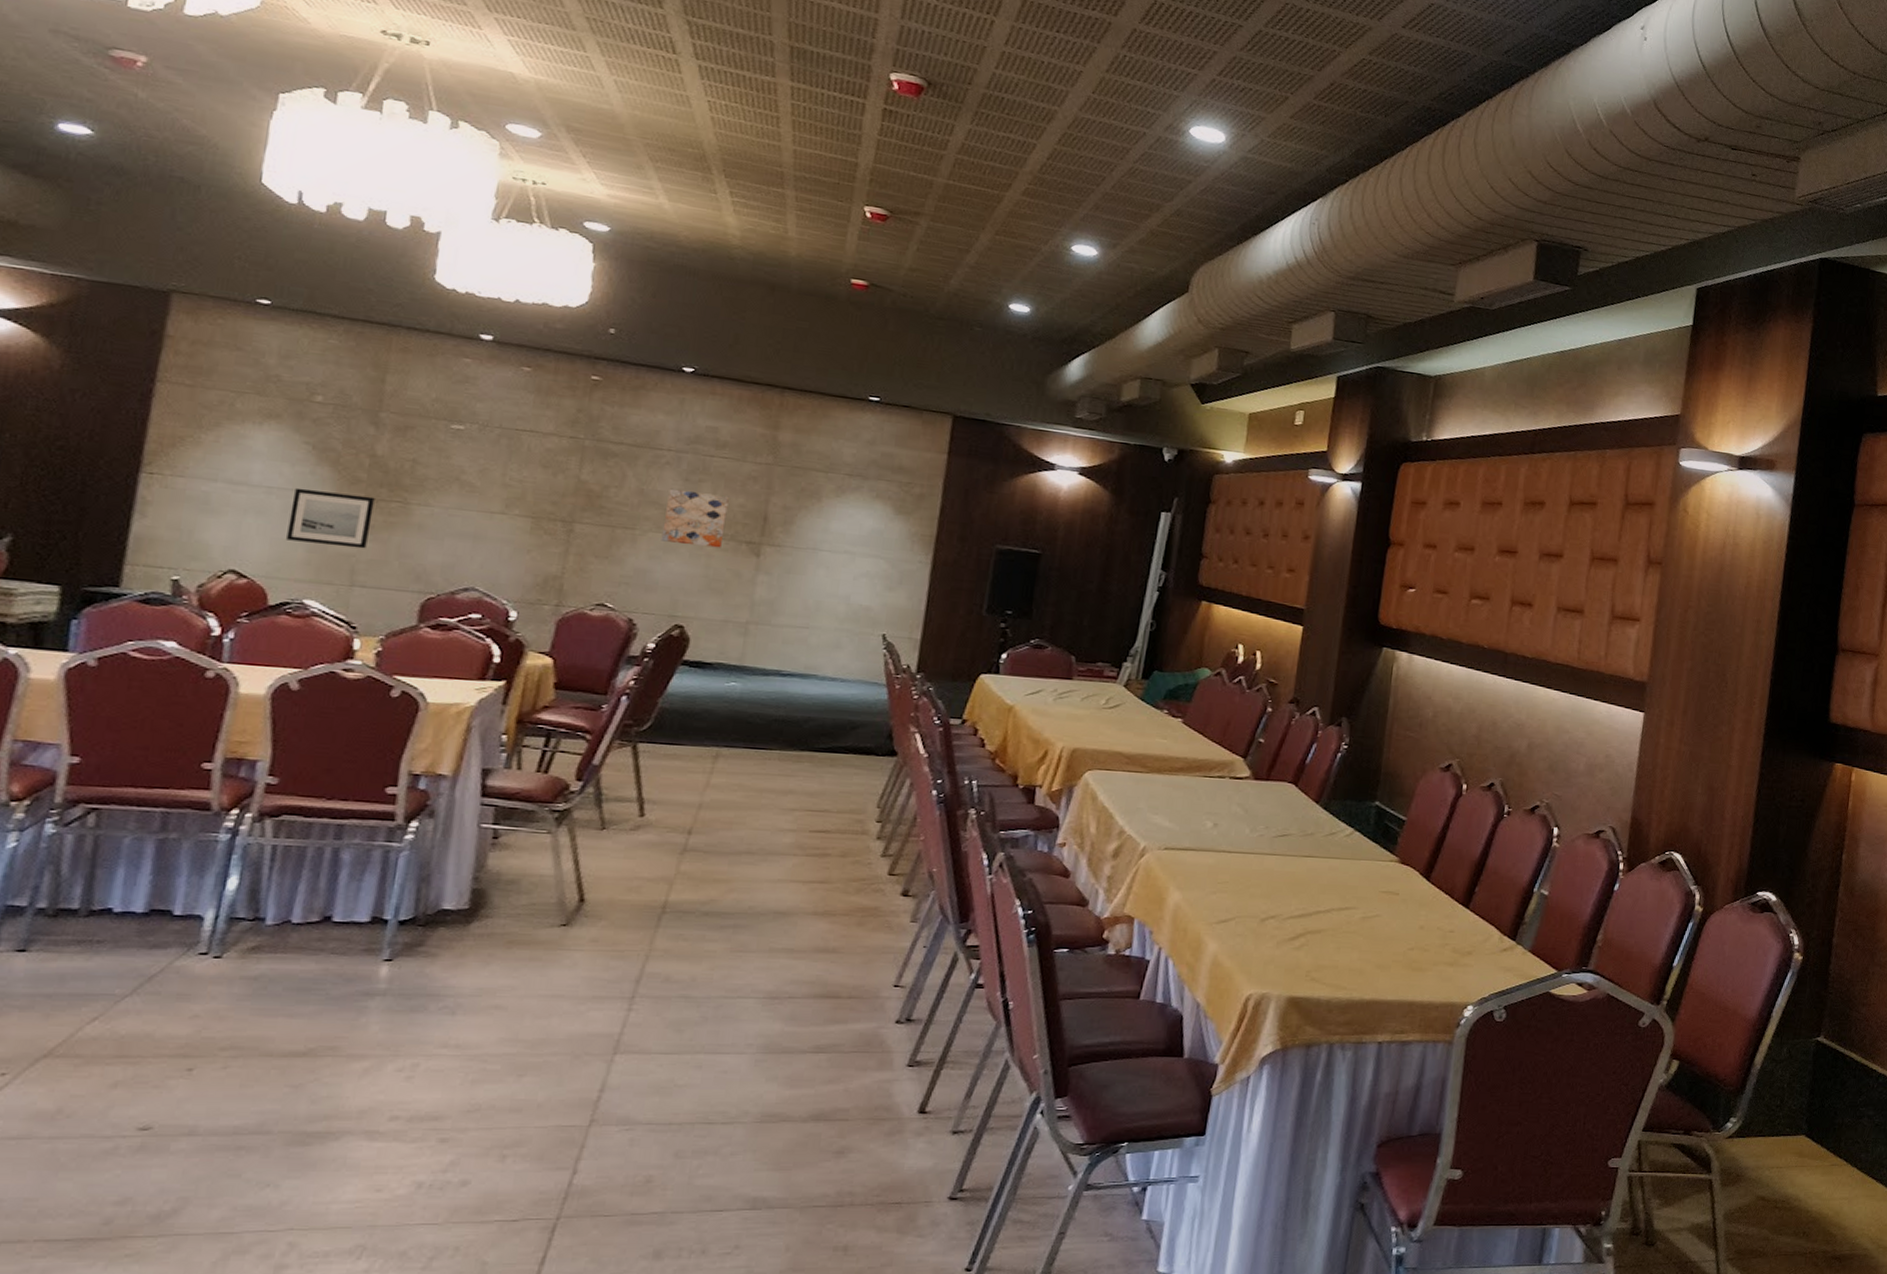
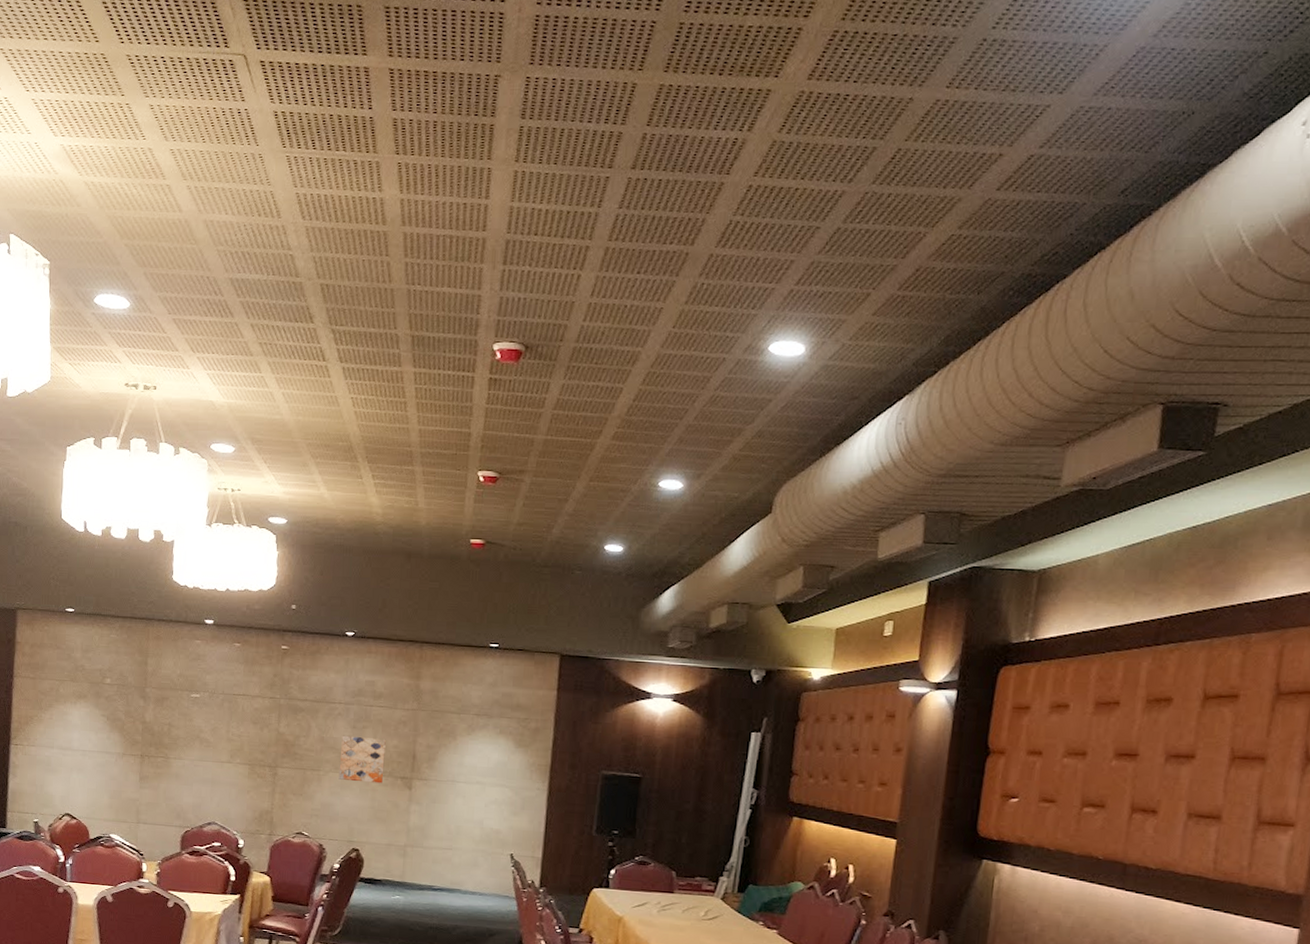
wall art: present [286,487,375,549] -> none [97,750,147,795]

